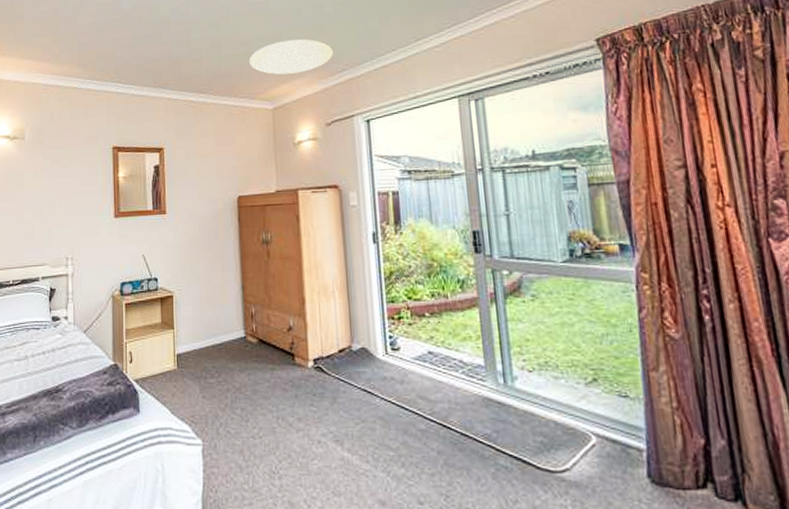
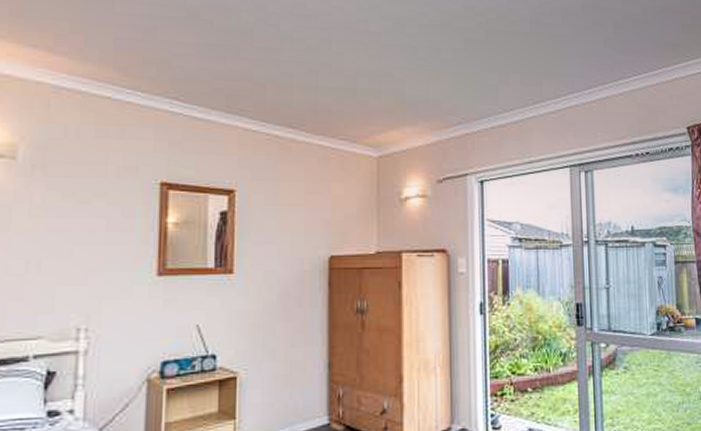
ceiling light: present [250,39,334,75] -> none [353,80,450,120]

